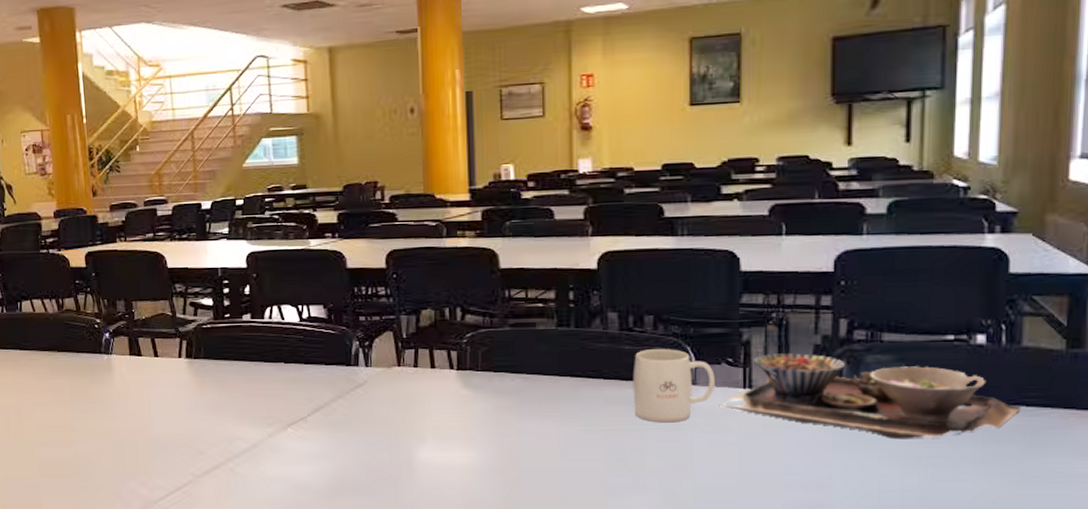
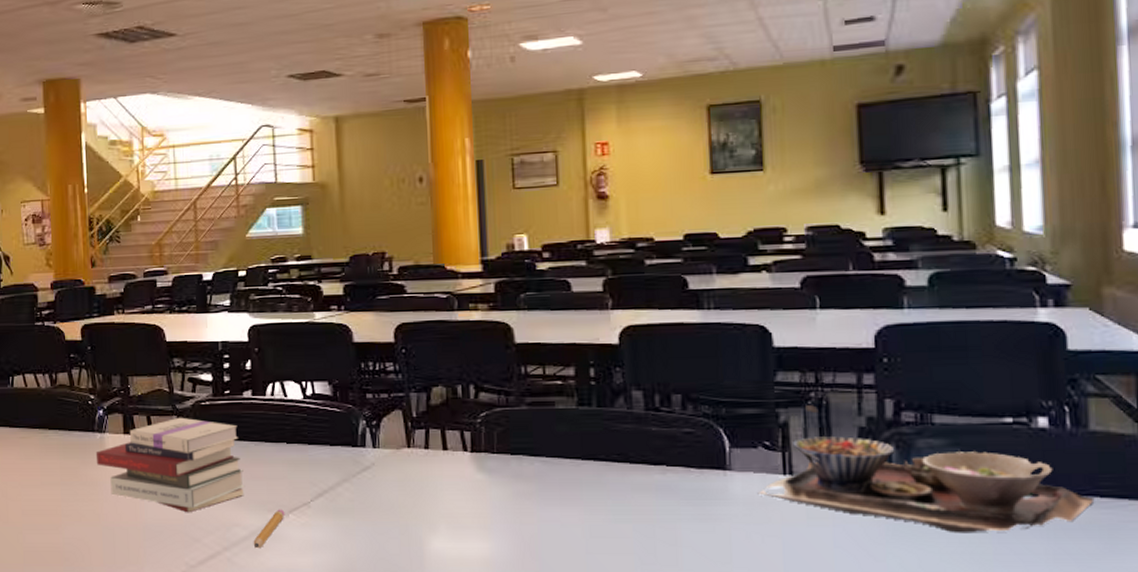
books: none [103,339,246,428] -> present [95,417,245,513]
pencil: none [254,423,284,458] -> present [253,509,285,547]
mug: present [632,349,715,423] -> none [661,431,752,512]

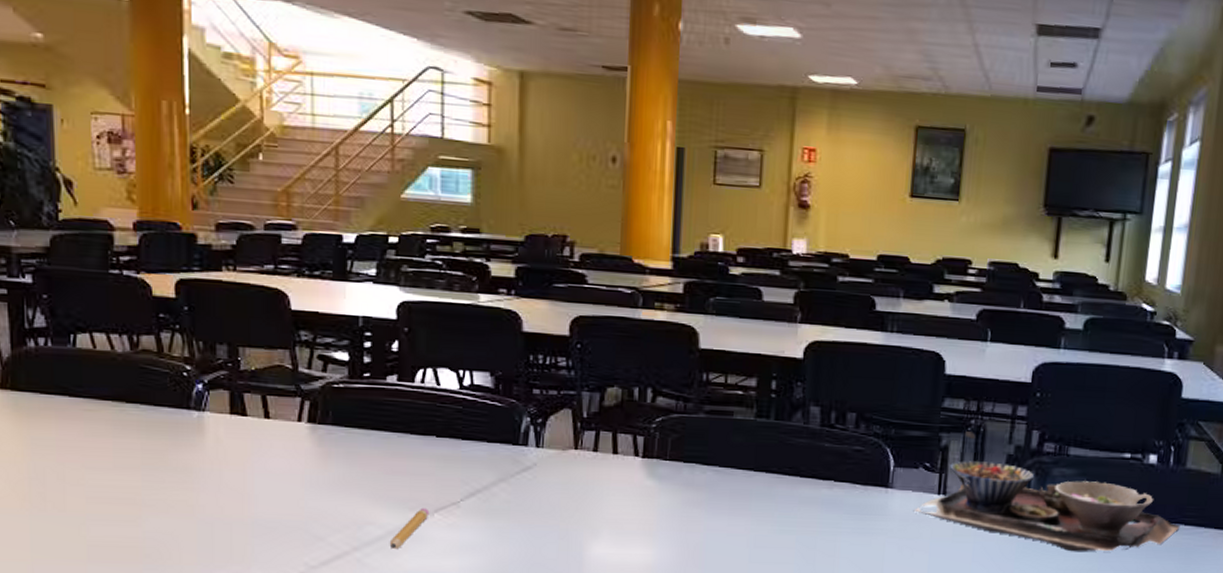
books: present [95,417,245,513] -> none [191,399,383,508]

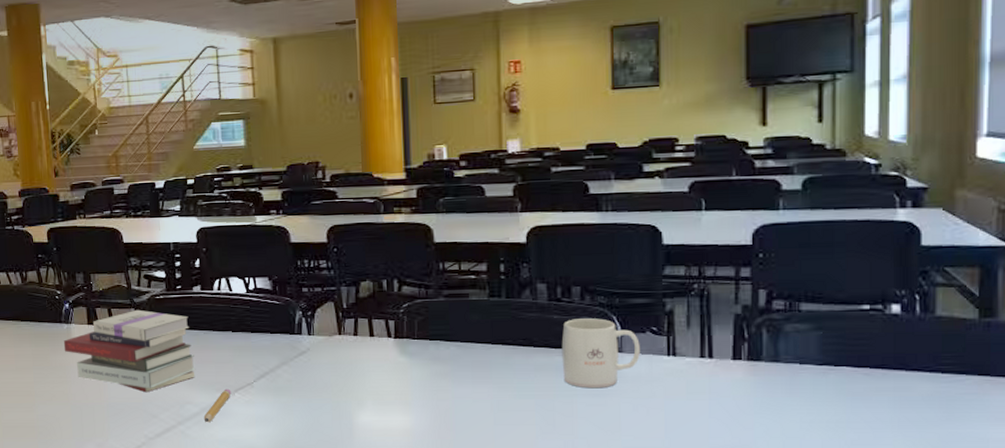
books: none [191,399,383,508] -> present [63,309,196,393]
mug: none [829,448,912,527] -> present [561,318,640,389]
food tray: present [913,431,1181,551] -> none [644,295,937,404]

